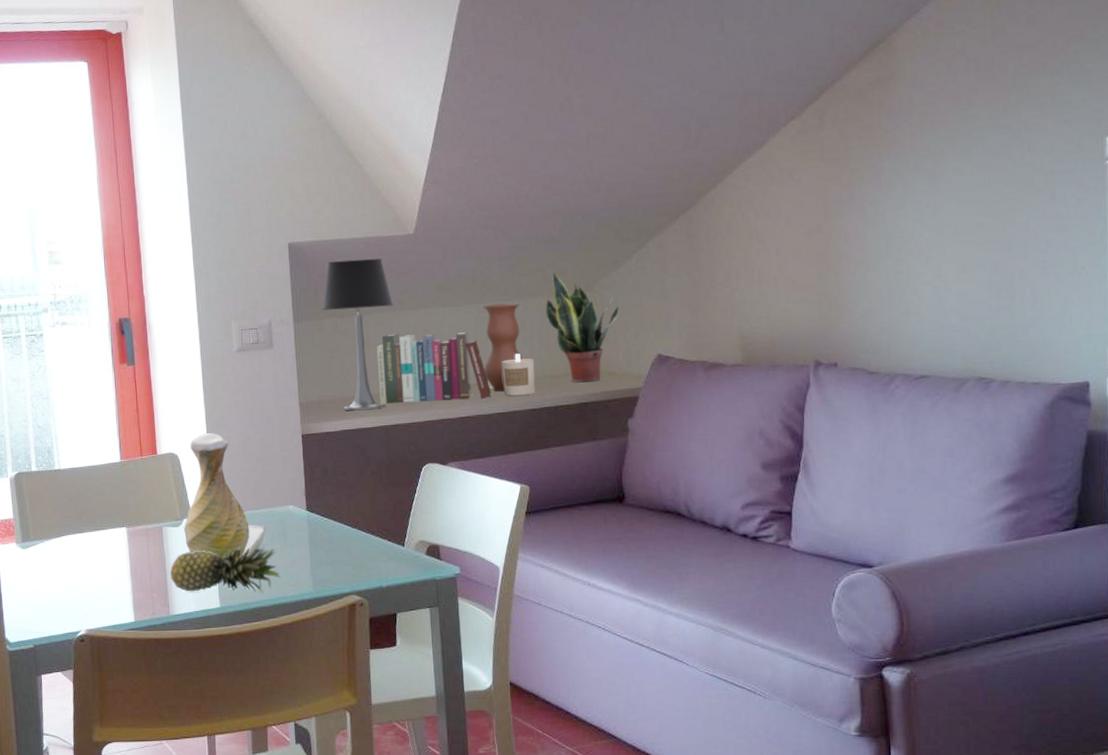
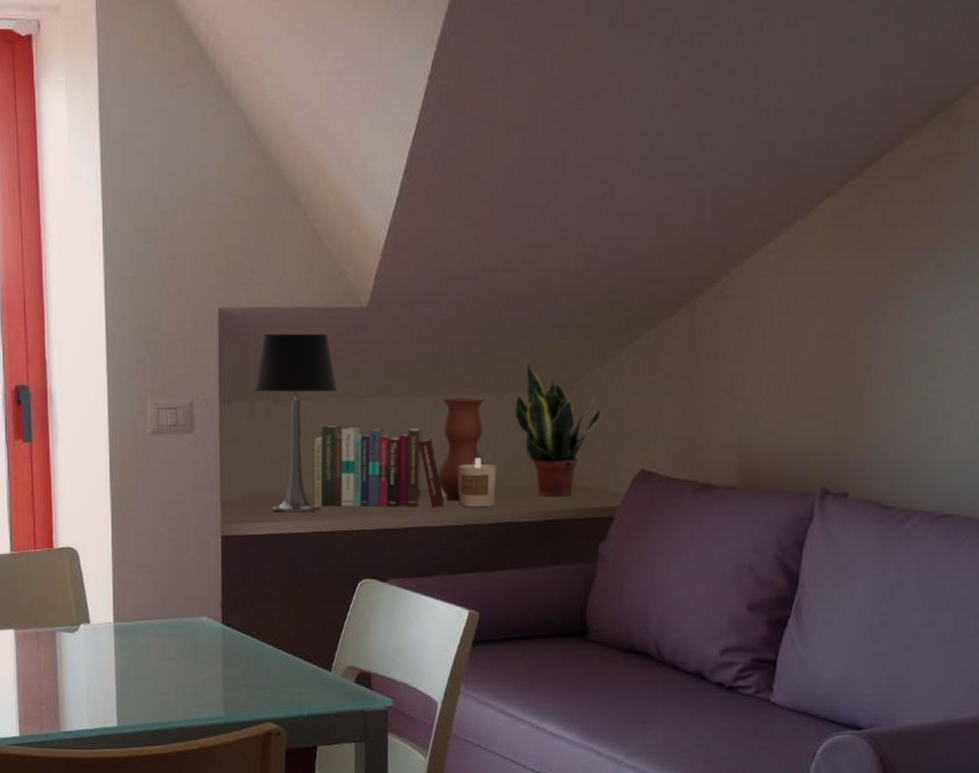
fruit: present [170,546,281,593] -> none [63,660,189,714]
vase: present [184,433,266,560] -> none [80,527,174,673]

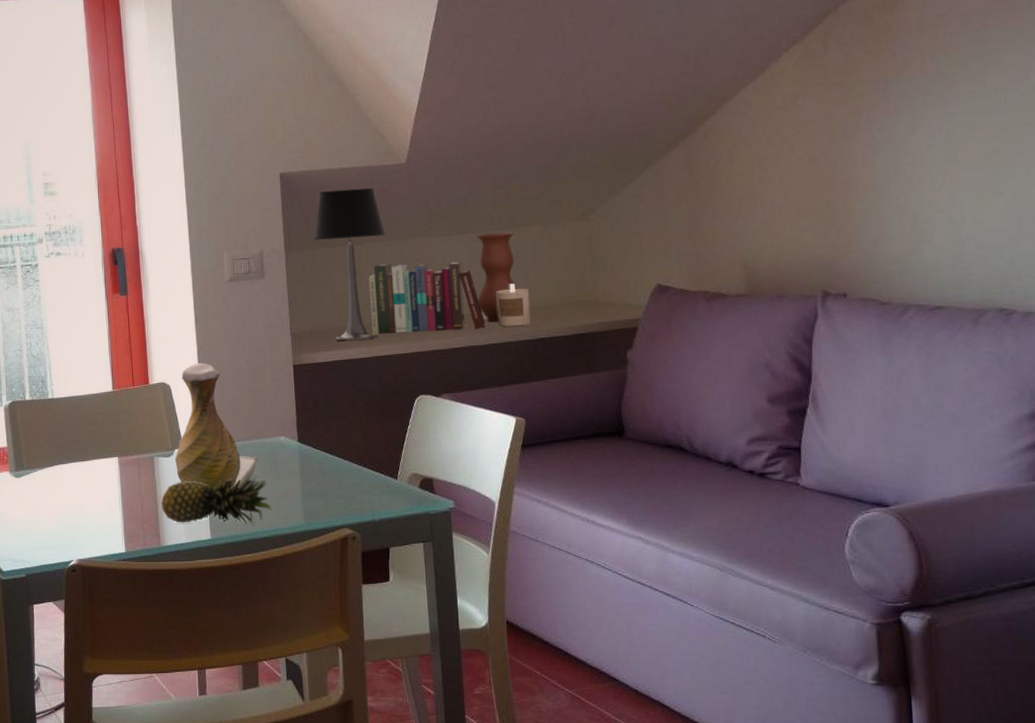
fruit: none [63,660,189,714] -> present [161,477,272,525]
vase: none [80,527,174,673] -> present [175,363,257,491]
potted plant: present [515,364,601,497] -> none [540,201,617,313]

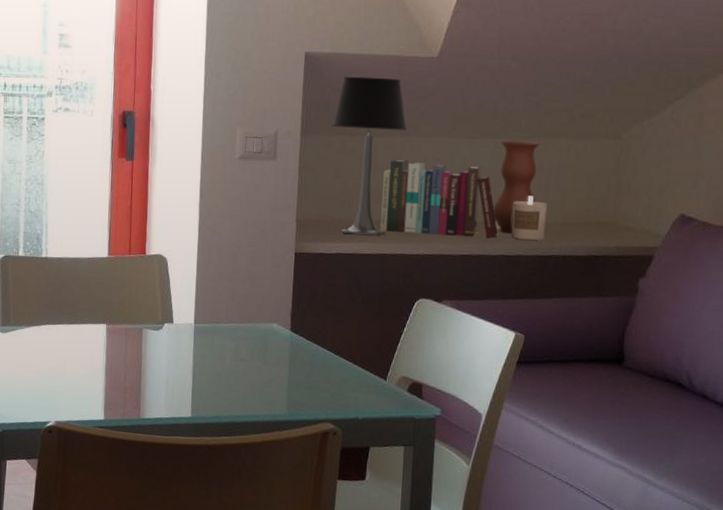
fruit: present [161,477,272,525] -> none [145,356,257,408]
vase: present [175,363,257,491] -> none [164,239,247,370]

